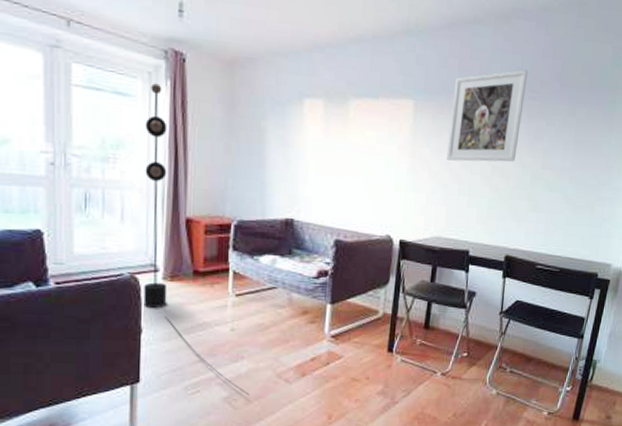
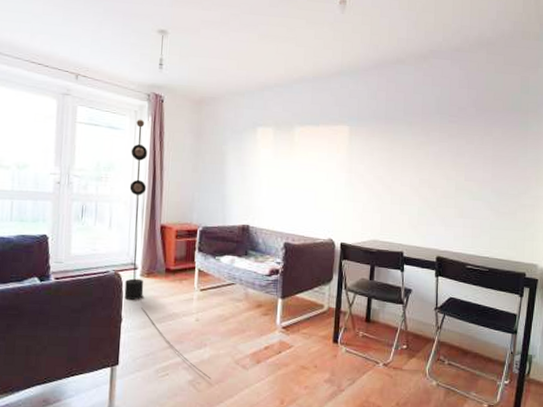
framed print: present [446,70,528,162] -> none [379,99,447,175]

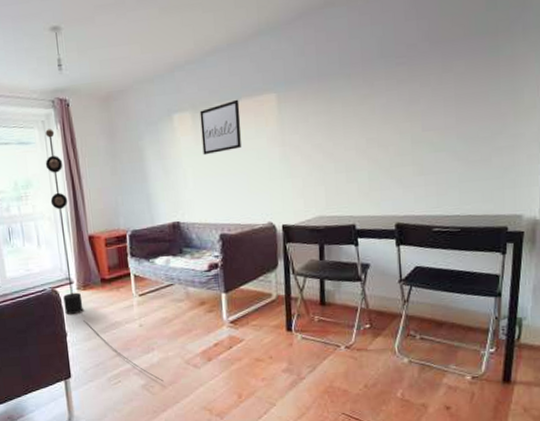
wall art: none [279,125,317,169] -> present [199,99,241,156]

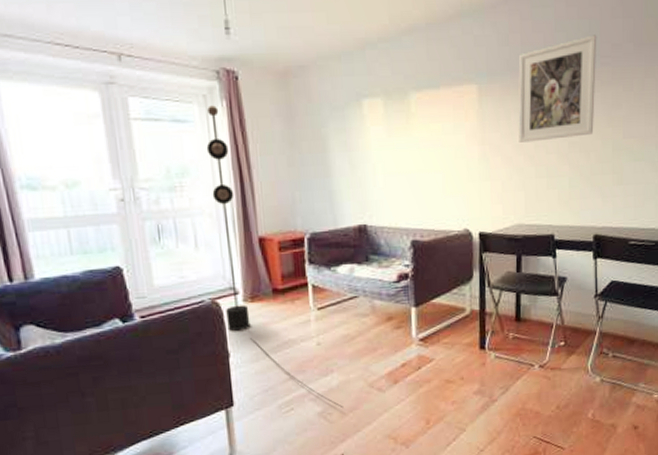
wall art: present [199,99,241,156] -> none [393,88,438,150]
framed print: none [314,38,392,142] -> present [518,35,597,142]

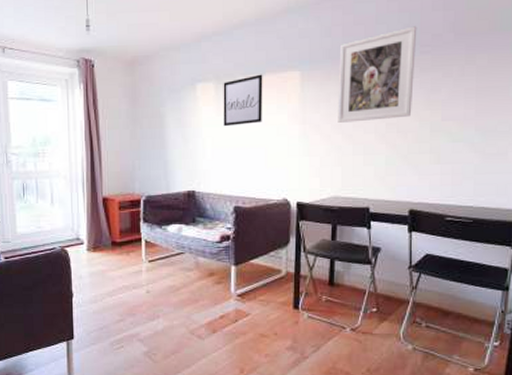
floor lamp: present [206,105,343,409] -> none [65,88,166,351]
wall art: none [393,88,438,150] -> present [223,74,263,127]

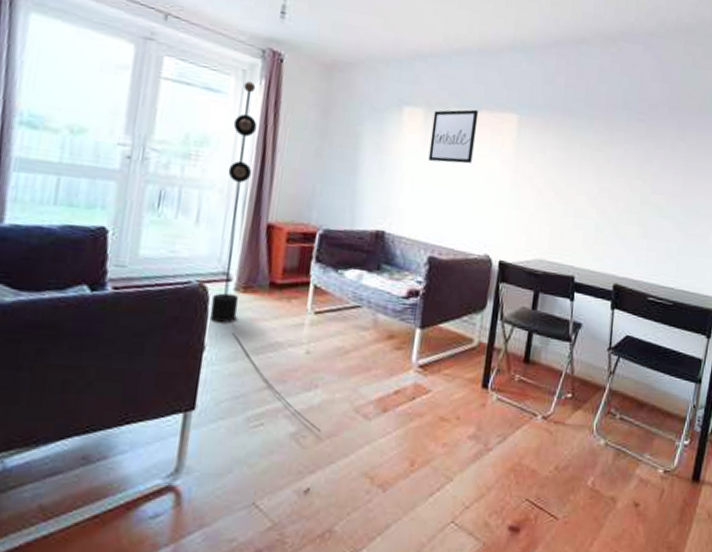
floor lamp: none [65,88,166,351] -> present [210,81,321,433]
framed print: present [338,26,417,123] -> none [551,91,636,184]

